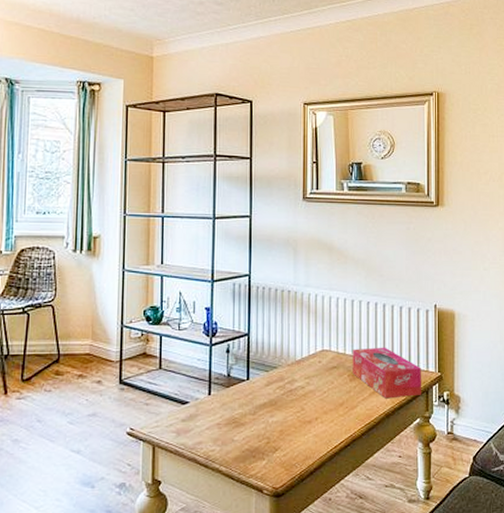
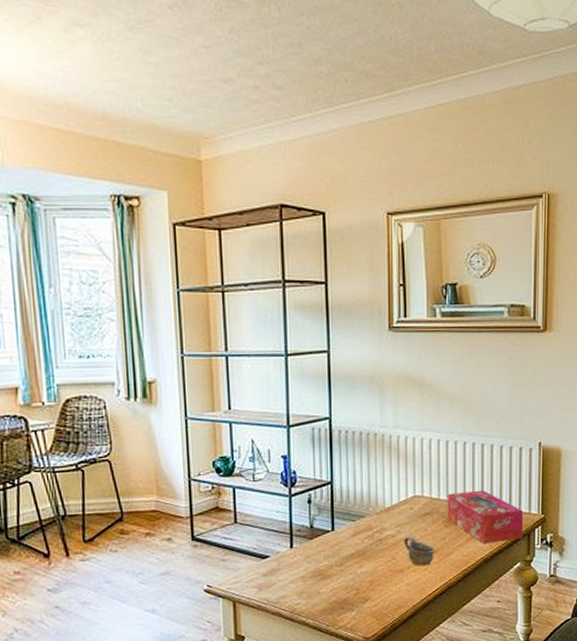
cup: none [312,388,341,418] -> present [404,536,435,566]

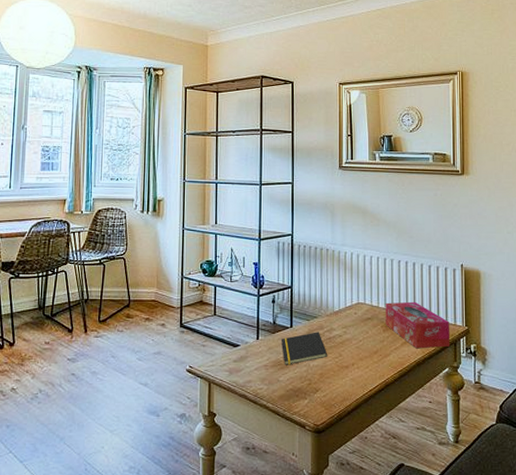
notepad: none [320,533,379,575] -> present [280,332,328,365]
cup: present [404,536,435,566] -> none [349,337,375,364]

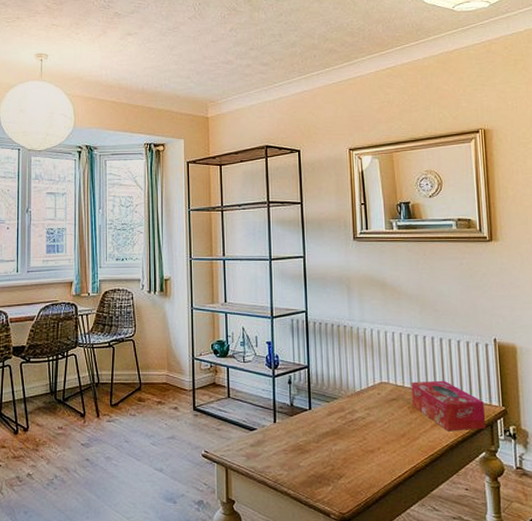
notepad: present [280,332,328,365] -> none [299,414,351,450]

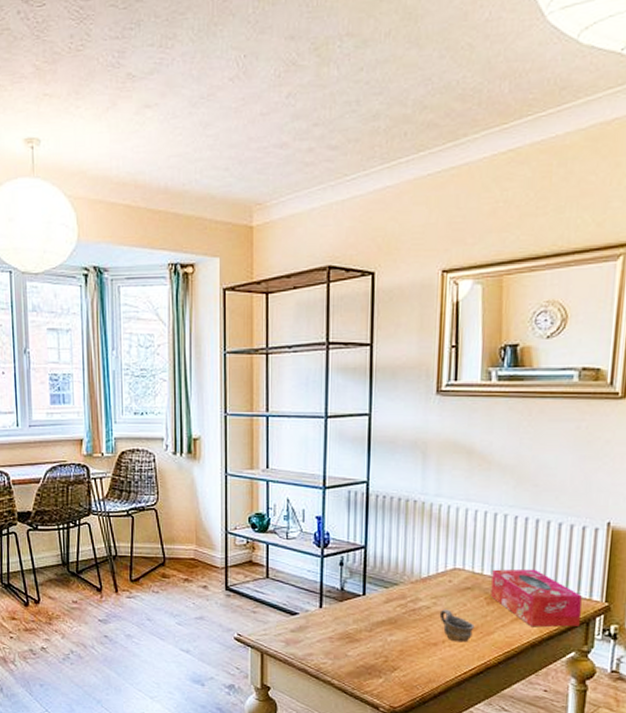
cup: none [373,419,403,448] -> present [439,609,475,643]

